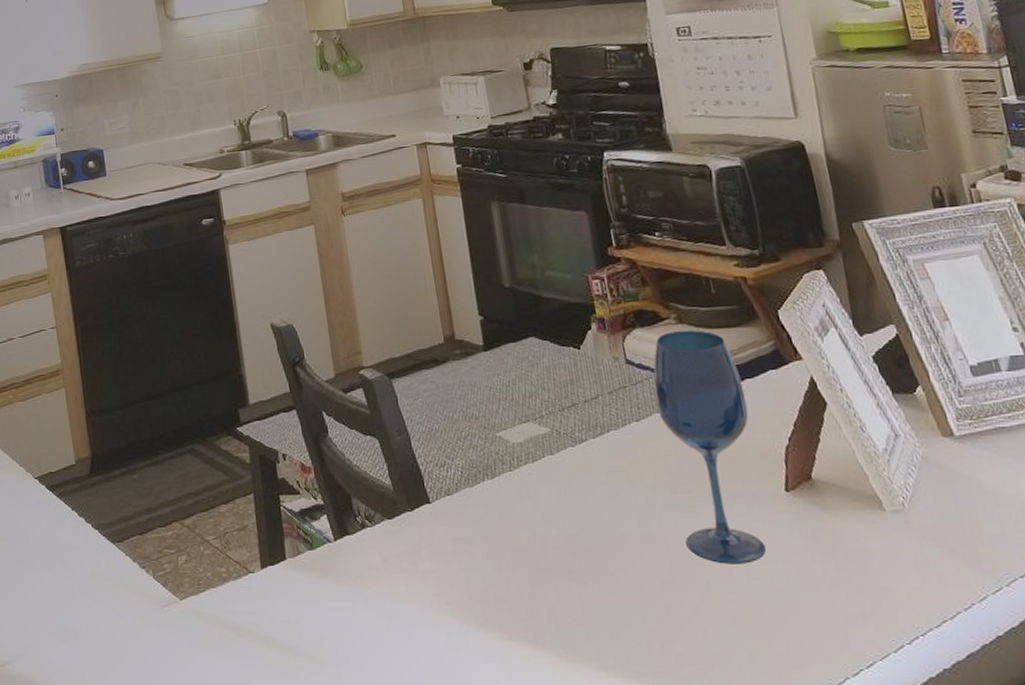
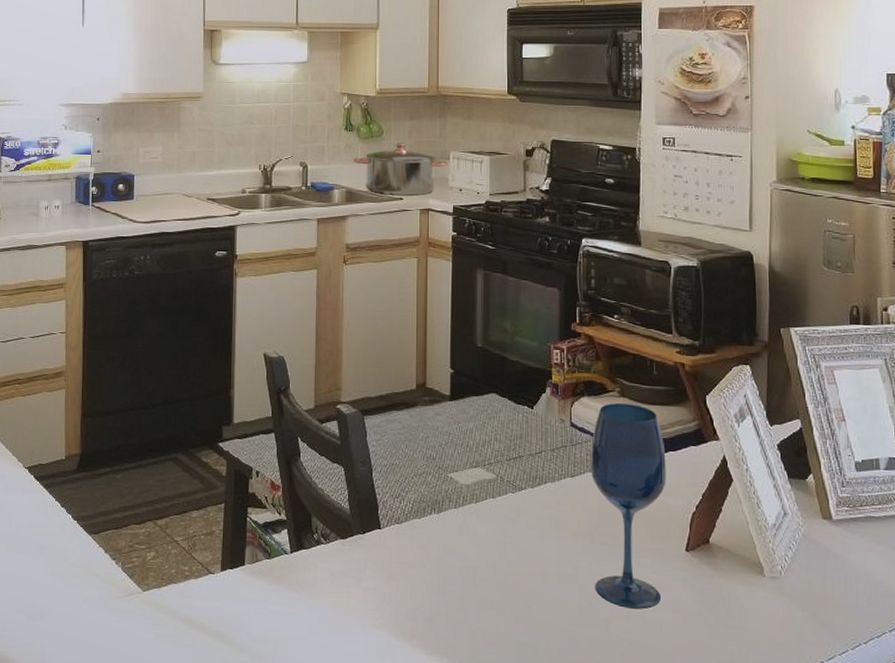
cooking pot: none [333,75,440,134] -> present [352,143,448,196]

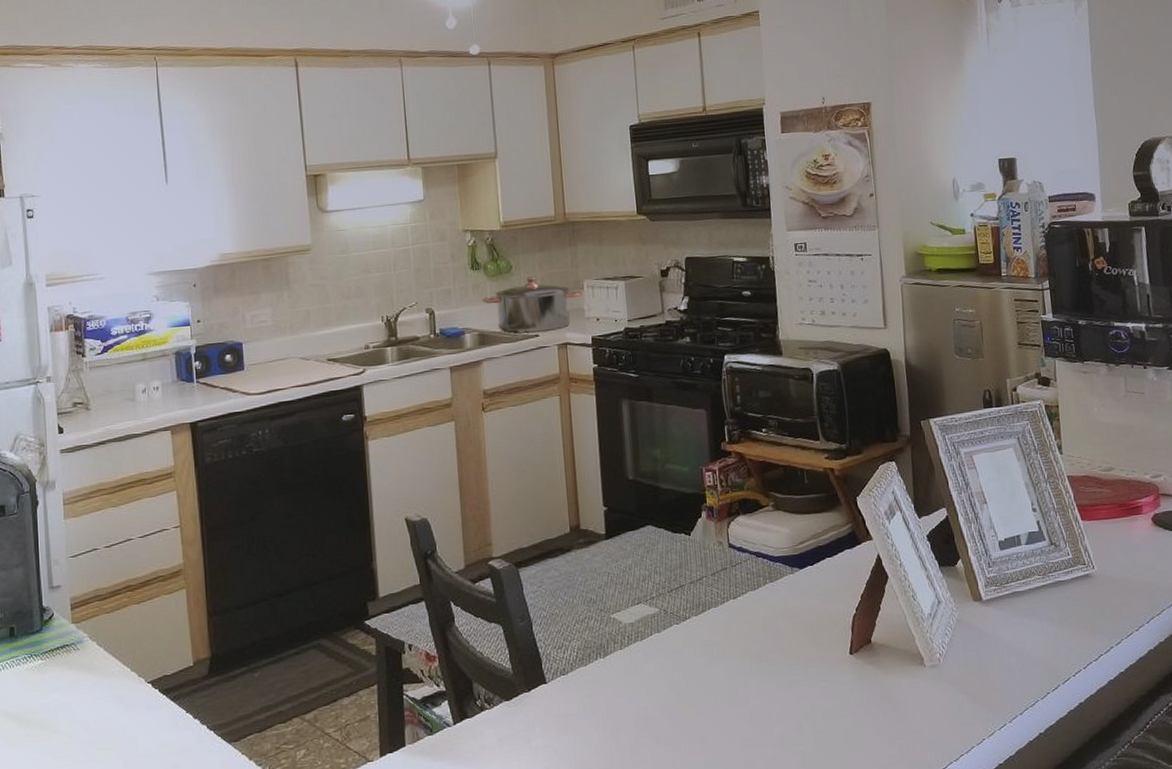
wineglass: present [591,402,666,610] -> none [750,516,830,721]

